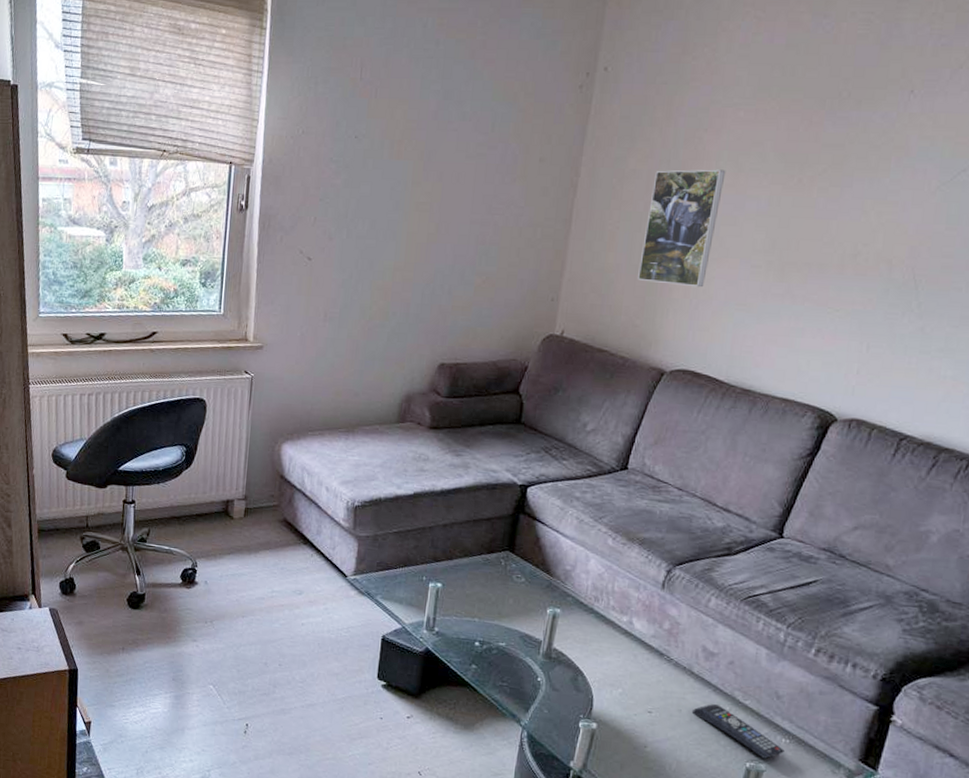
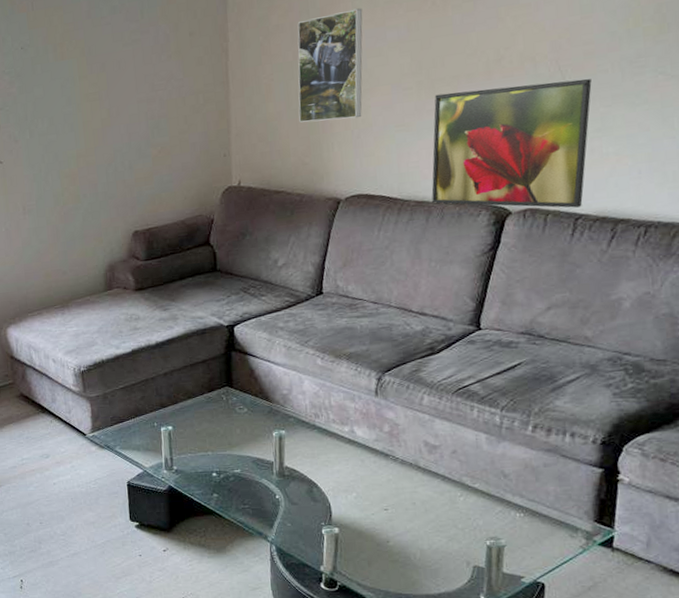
remote control: present [691,704,785,759] -> none [425,492,521,534]
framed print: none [759,279,944,428] -> present [431,78,592,208]

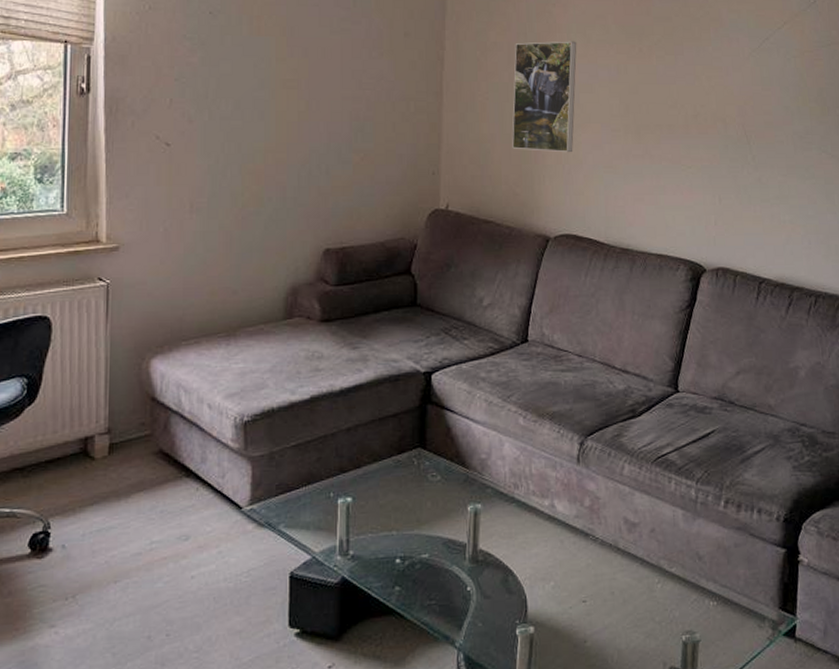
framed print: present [431,78,592,208] -> none [636,141,771,271]

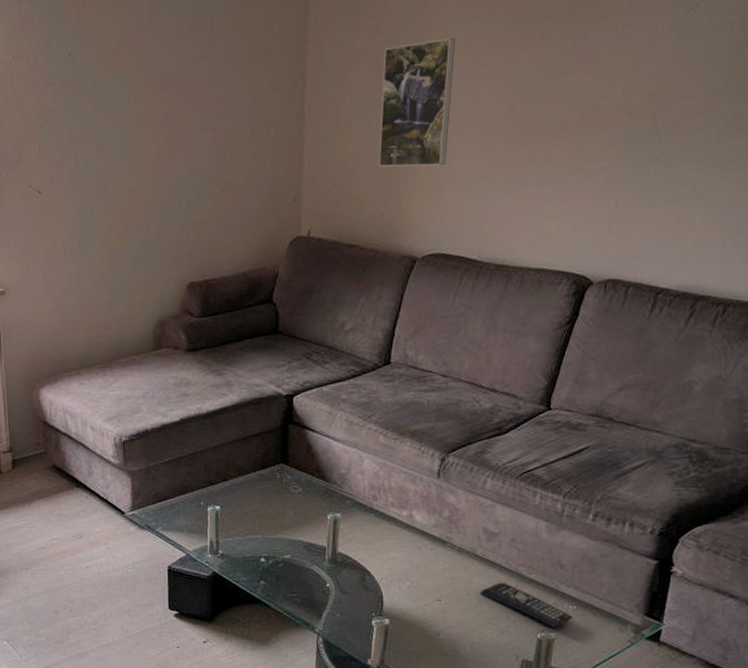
remote control: none [624,579,714,627] -> present [479,583,573,627]

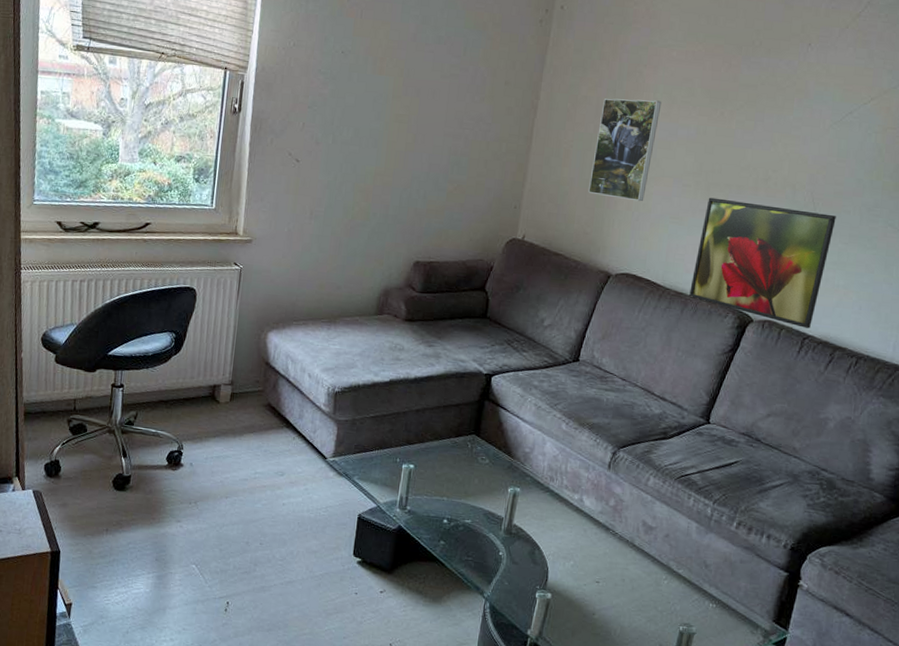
remote control: present [479,583,573,627] -> none [633,573,712,622]
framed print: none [513,138,687,281] -> present [689,197,836,329]

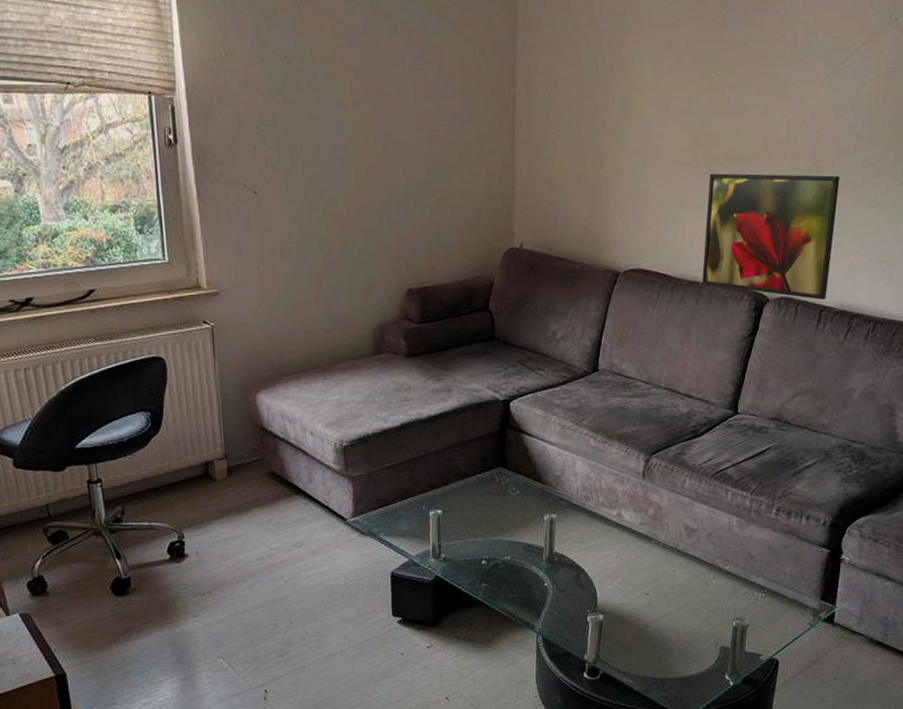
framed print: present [588,98,662,202] -> none [583,72,649,189]

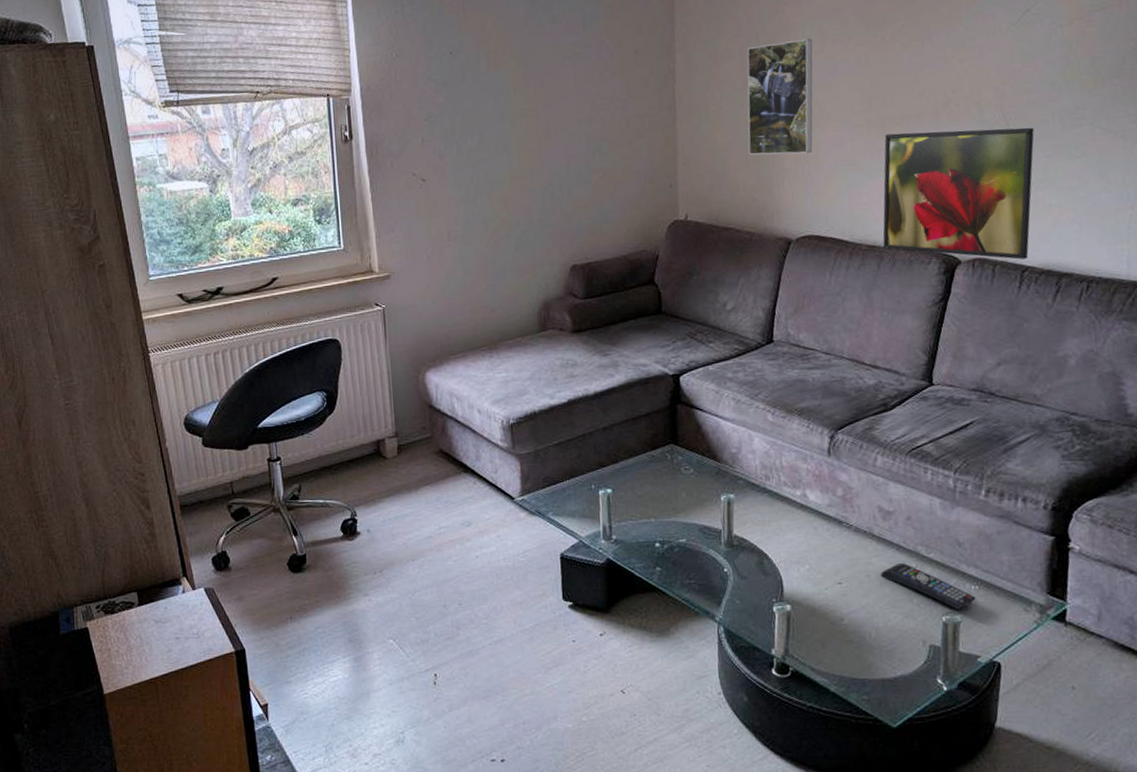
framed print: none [583,72,649,189] -> present [747,38,813,155]
remote control: none [682,575,762,615] -> present [880,563,976,609]

